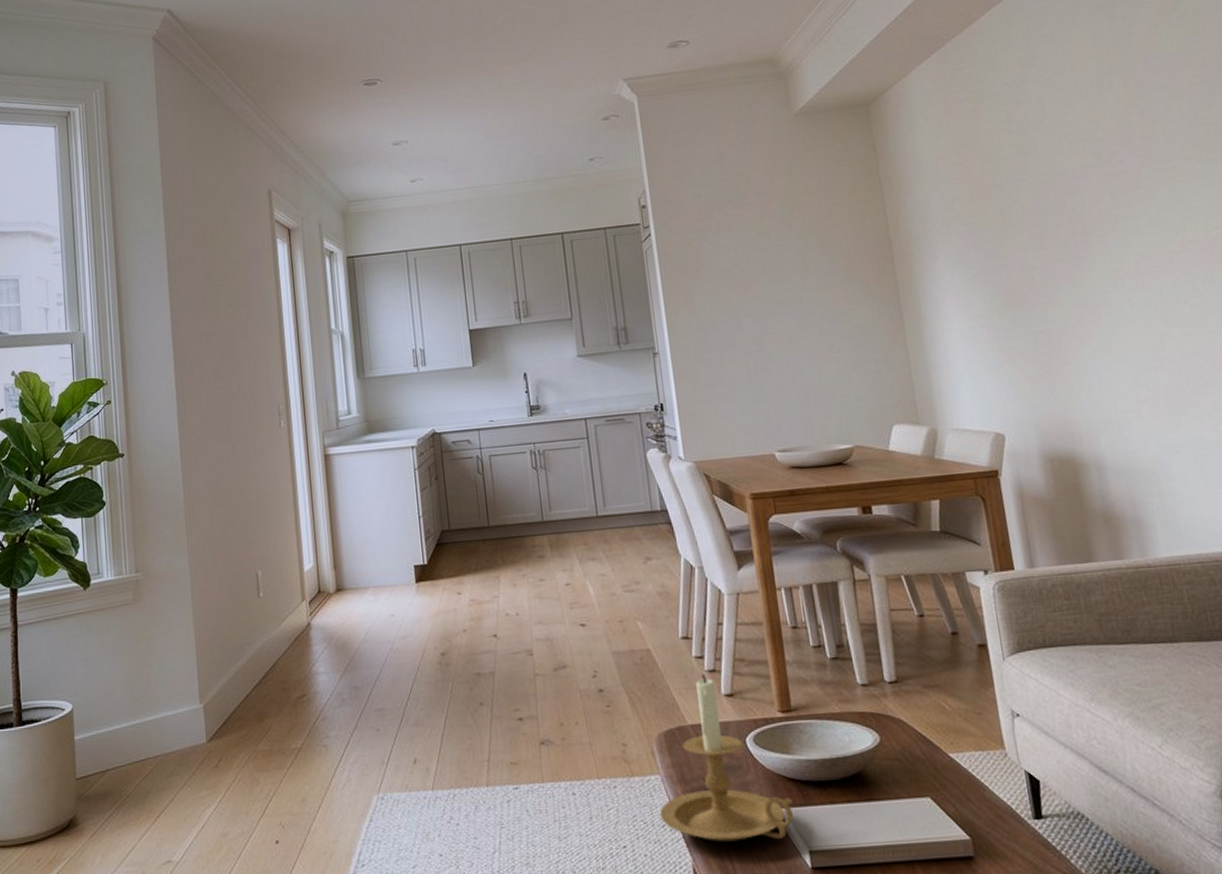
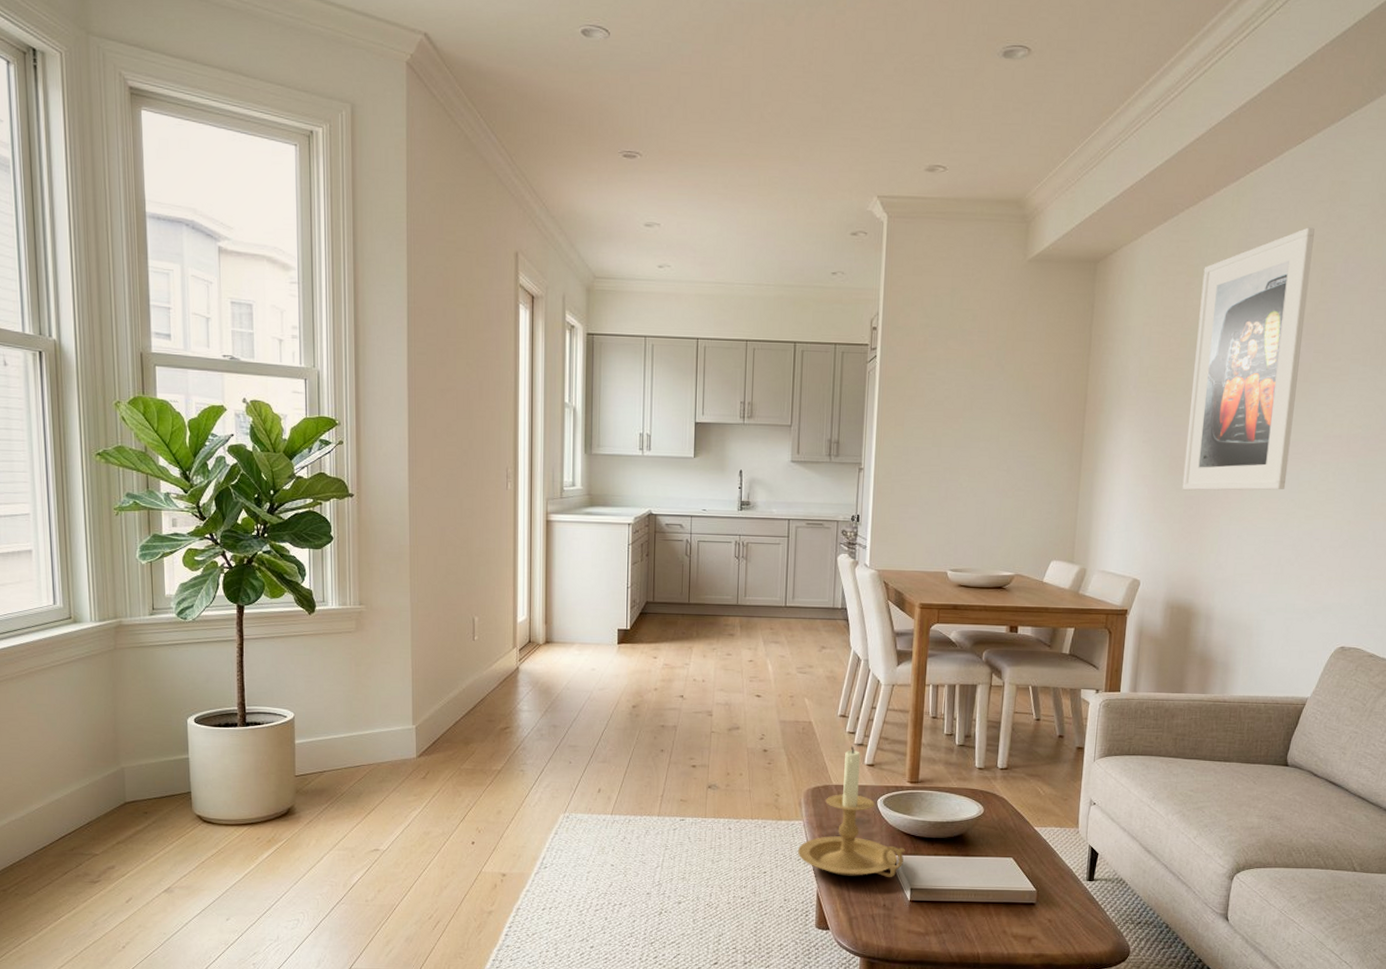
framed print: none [987,33,1150,326] -> present [1182,227,1315,491]

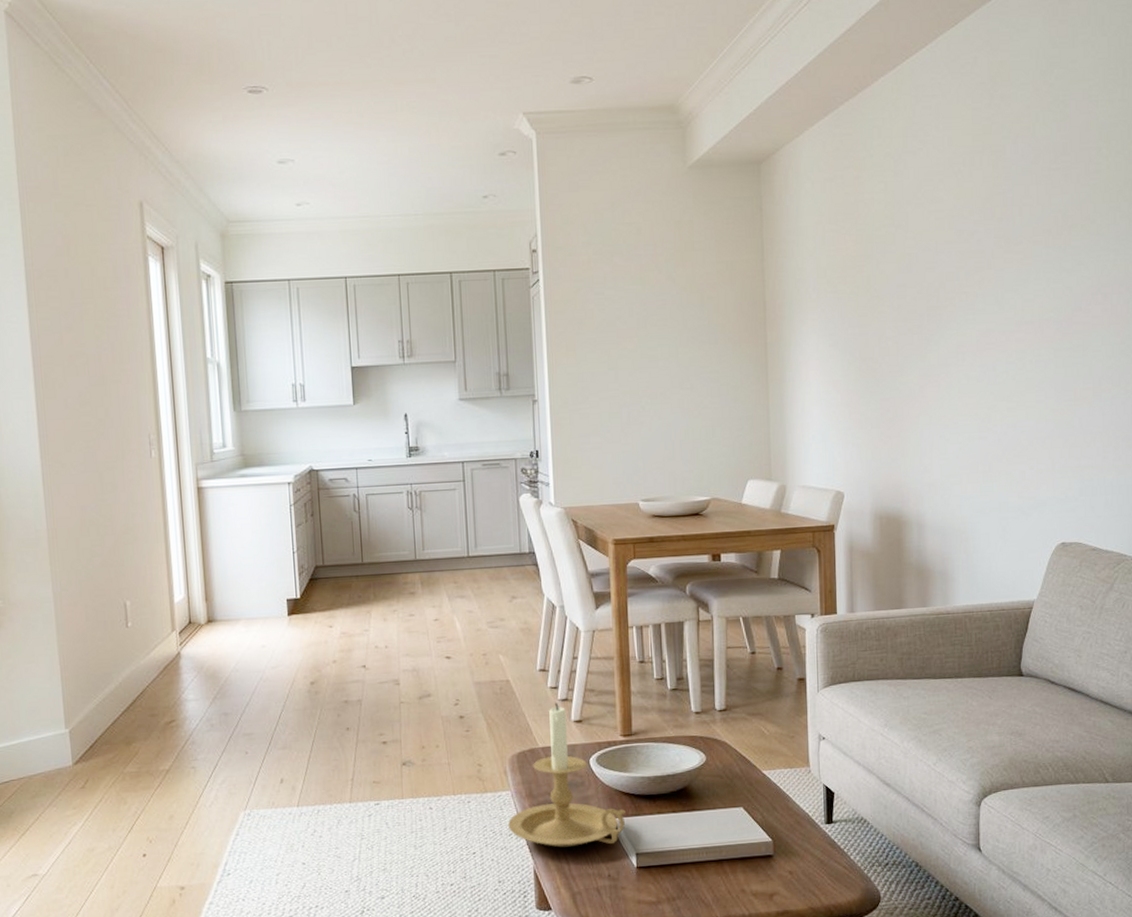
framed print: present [1182,227,1315,491] -> none [871,110,983,393]

